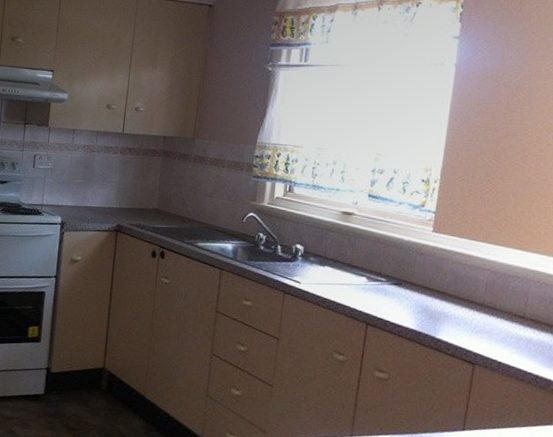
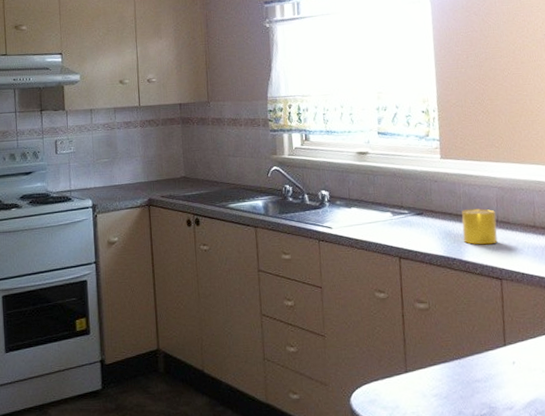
cup: none [440,287,482,328] -> present [461,209,498,245]

